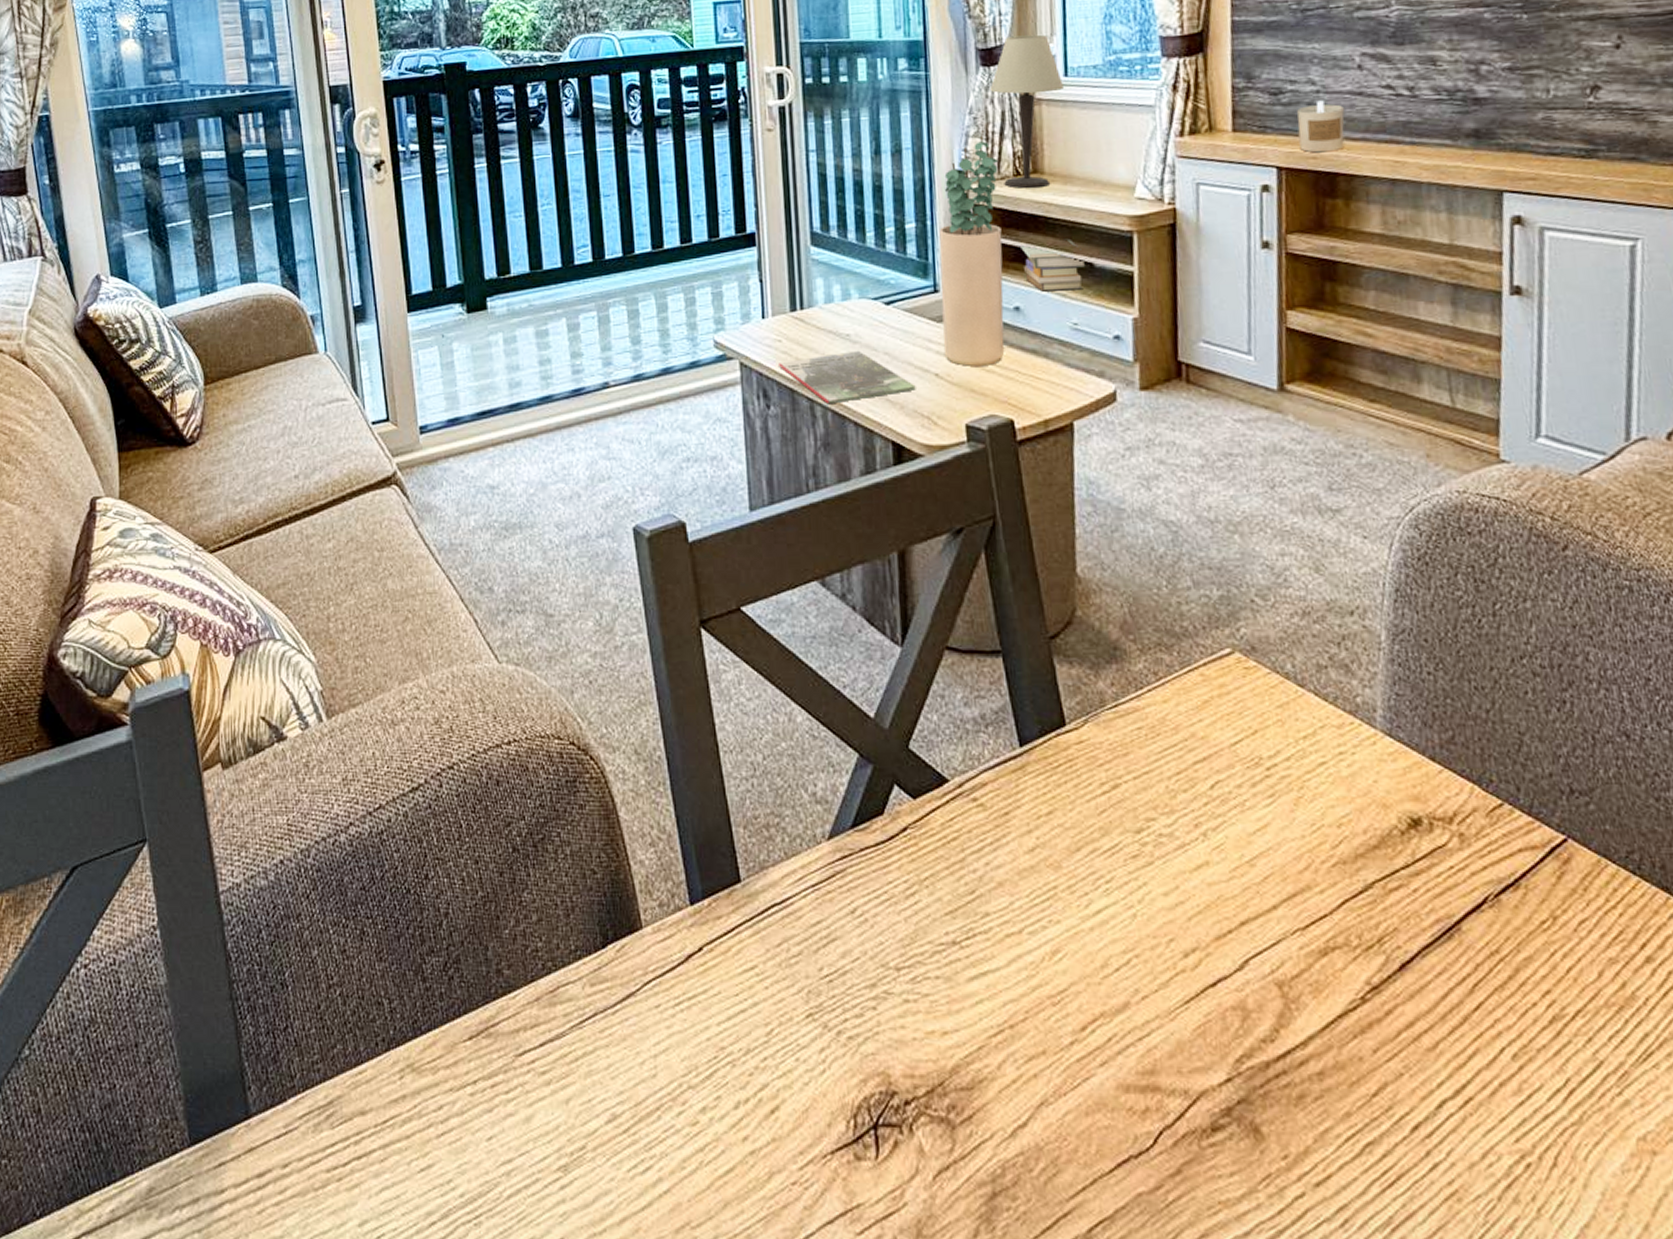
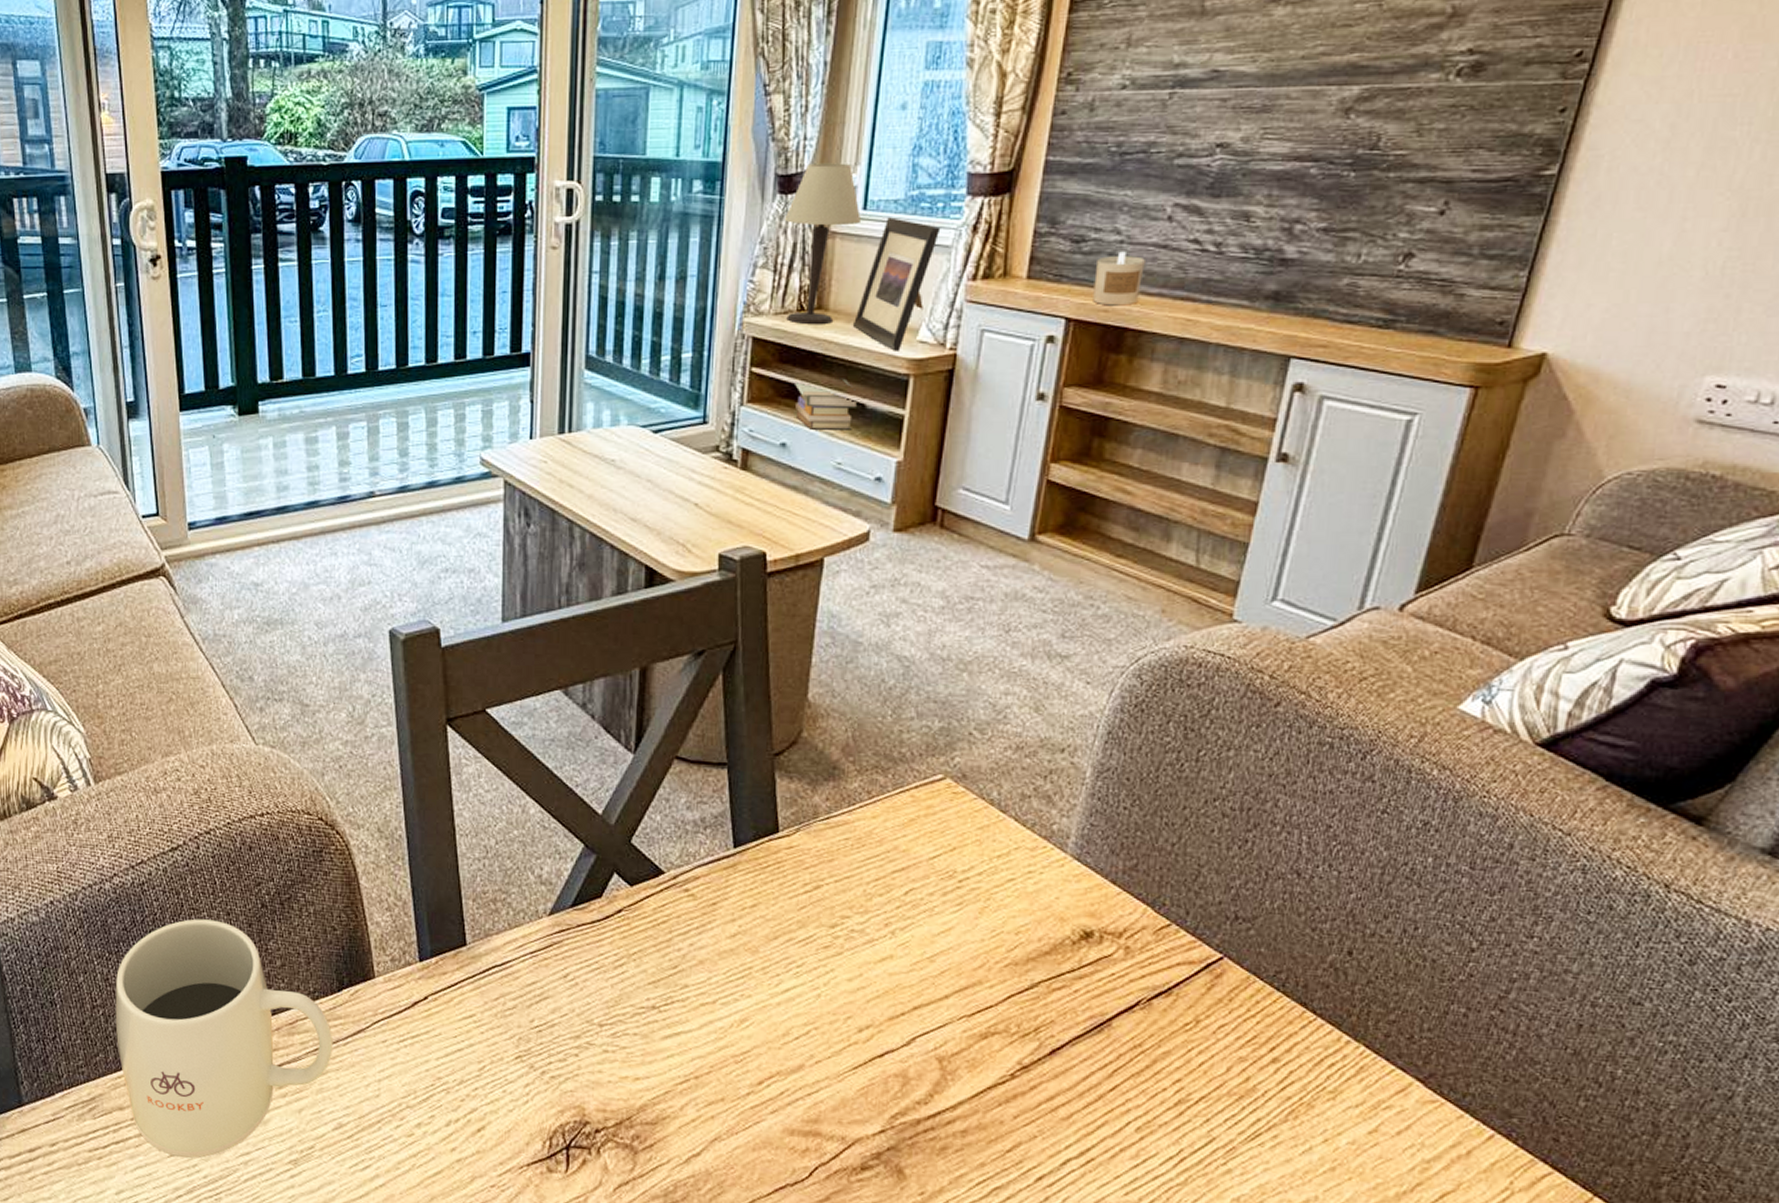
mug: none [353,870,601,1173] -> present [115,919,333,1159]
magazine: present [779,350,916,405] -> none [542,476,674,527]
vase: present [939,131,1005,366] -> none [705,262,784,499]
picture frame: none [1070,82,1142,209] -> present [853,217,941,351]

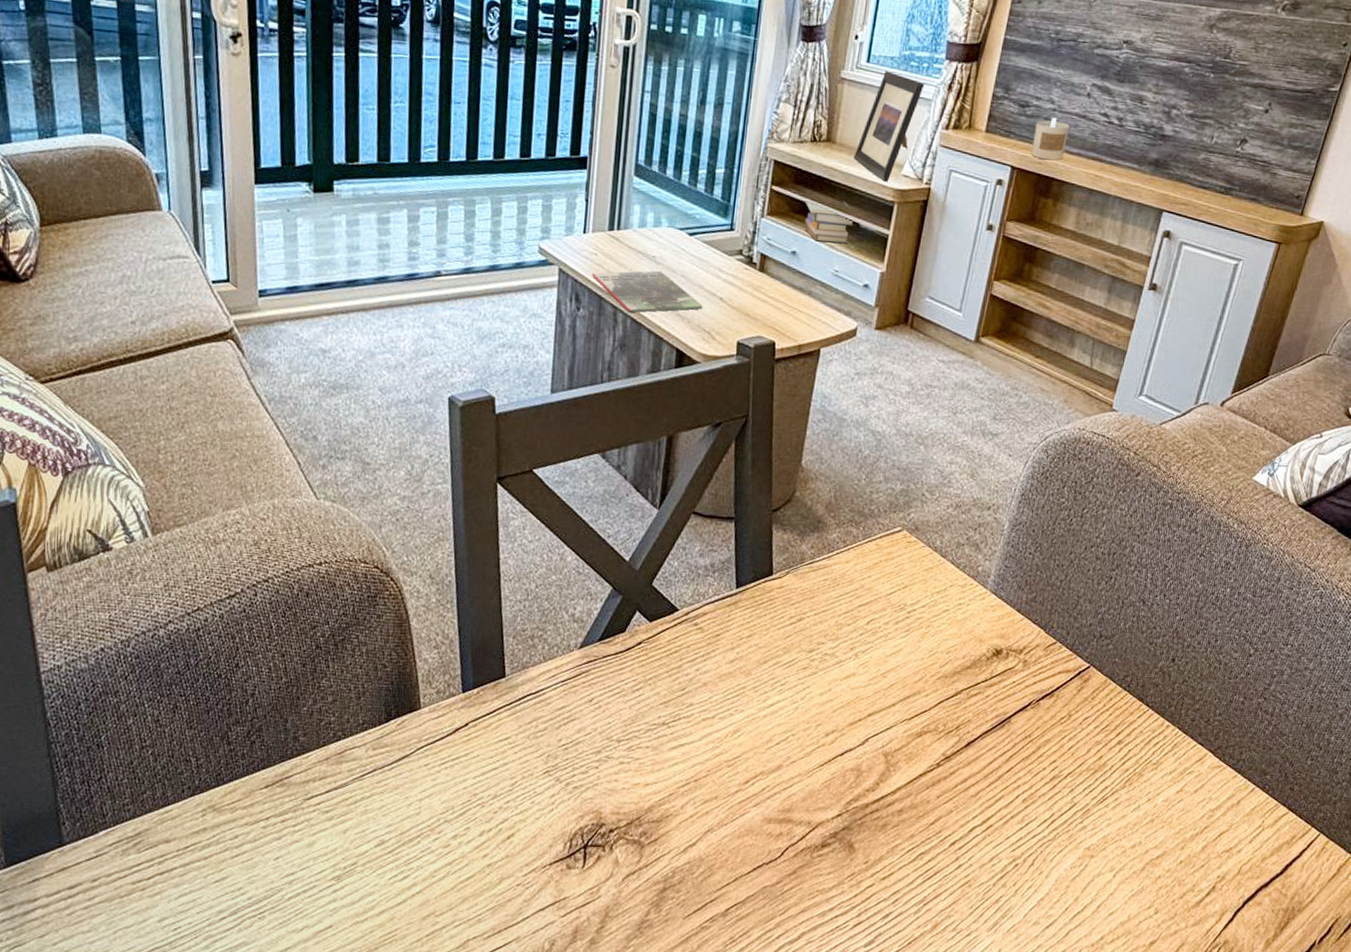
mug: present [115,919,333,1159] -> none [164,661,380,883]
magazine: none [542,476,674,527] -> present [592,270,703,313]
table lamp: present [784,163,861,324] -> none [802,18,865,155]

